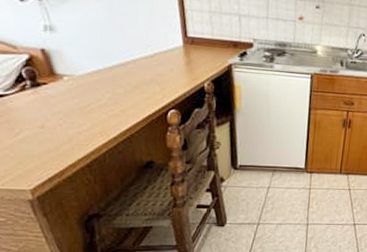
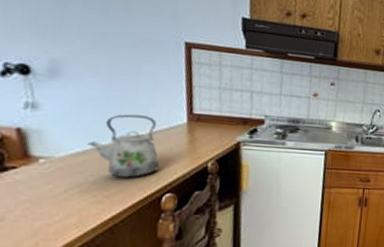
kettle: none [100,37,163,96] -> present [87,114,160,178]

